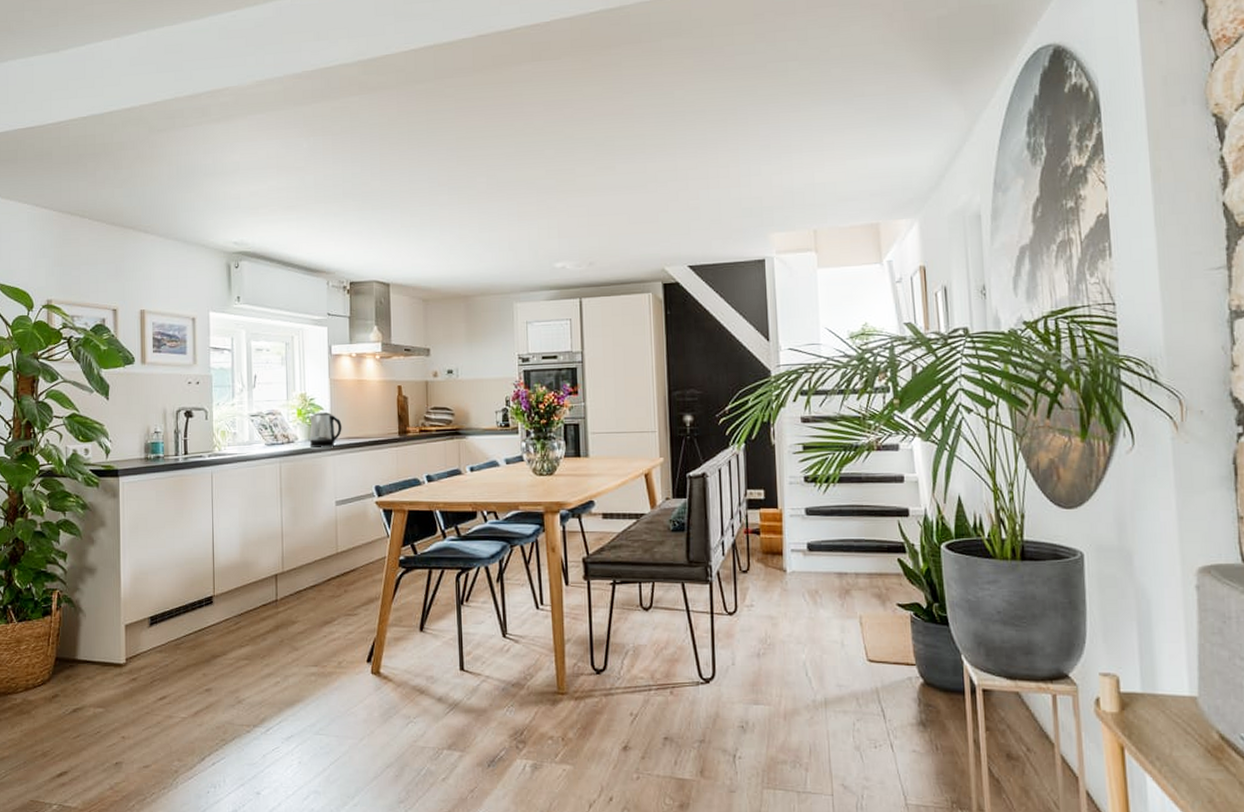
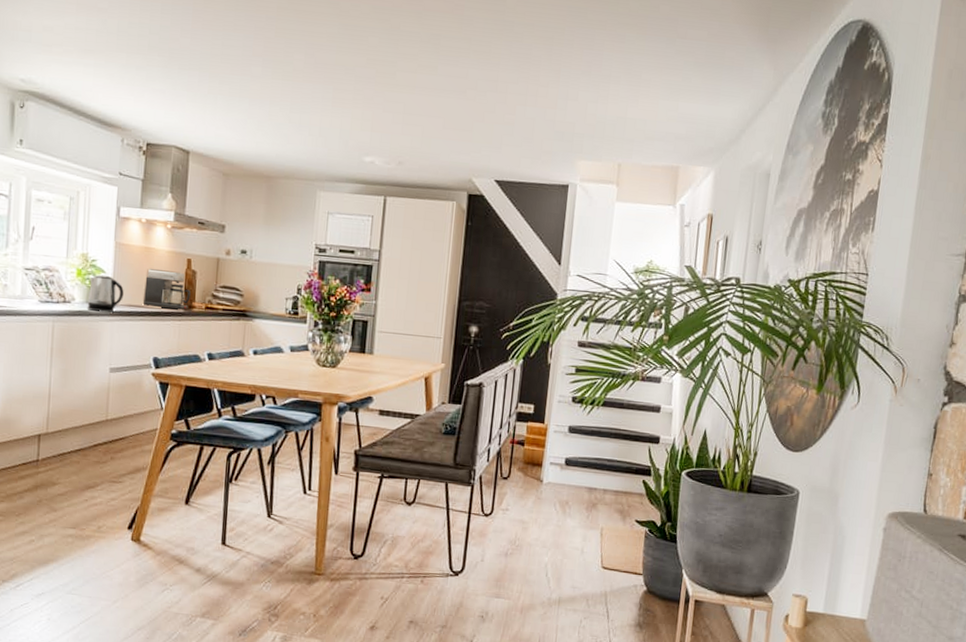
coffee maker: none [360,399,404,437] -> present [144,269,191,310]

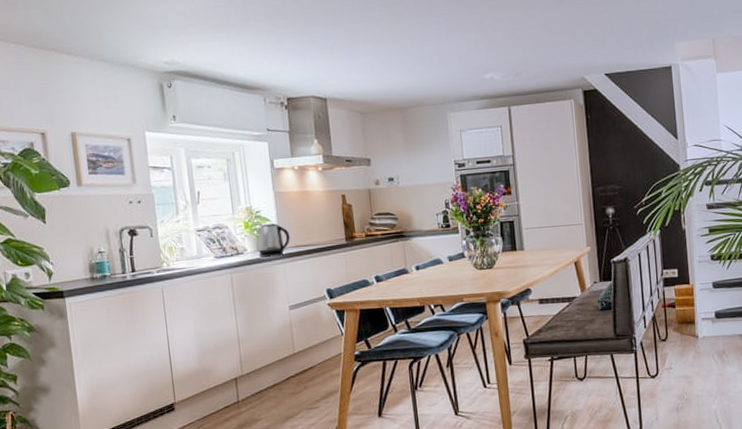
coffee maker: present [144,269,191,310] -> none [307,208,350,245]

